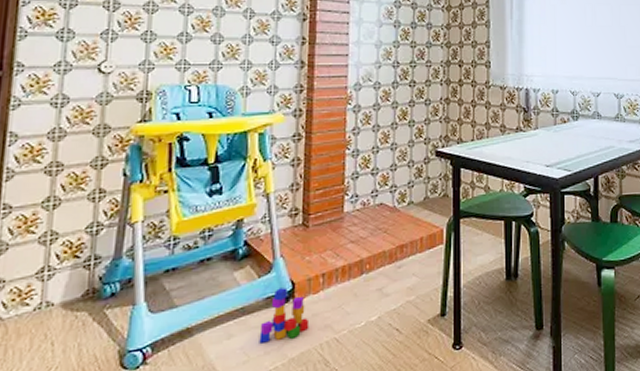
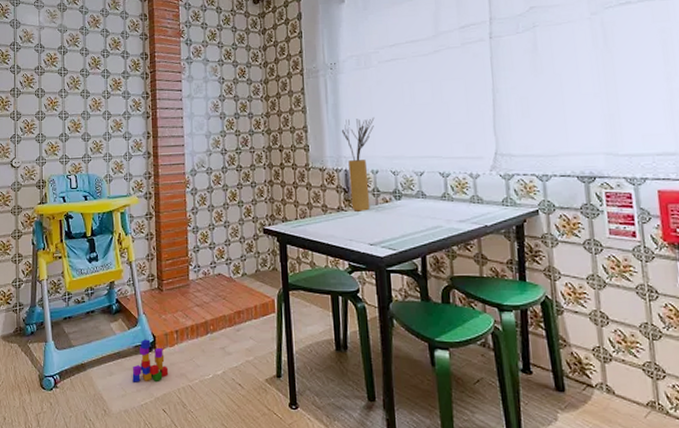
vase: none [524,37,558,132] -> present [341,118,375,211]

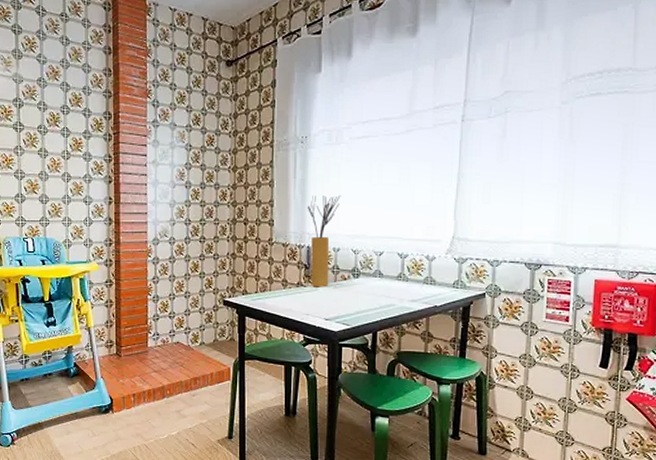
toy blocks: present [132,339,169,382] -> none [89,401,125,441]

